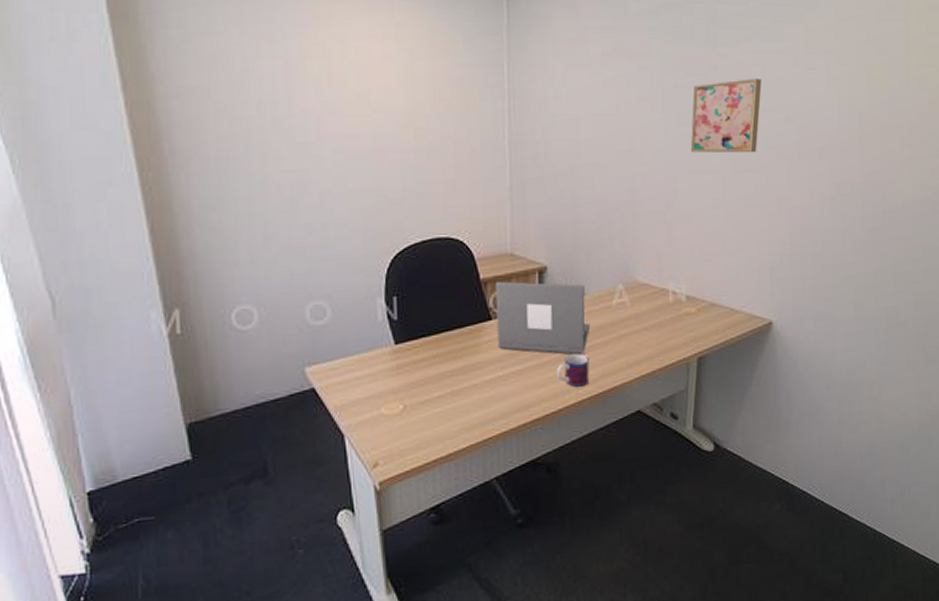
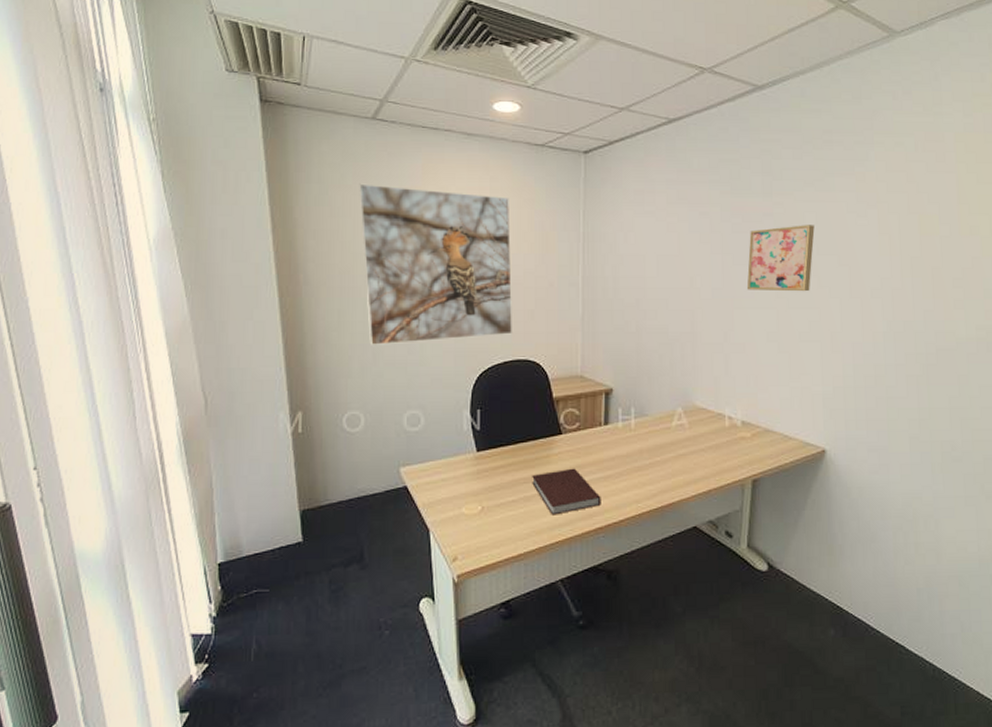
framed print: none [232,29,430,227] -> present [359,183,512,345]
notebook: none [460,356,538,409] -> present [532,468,601,515]
laptop: present [495,281,591,356] -> none [566,400,651,471]
mug: present [556,353,590,387] -> none [618,469,649,500]

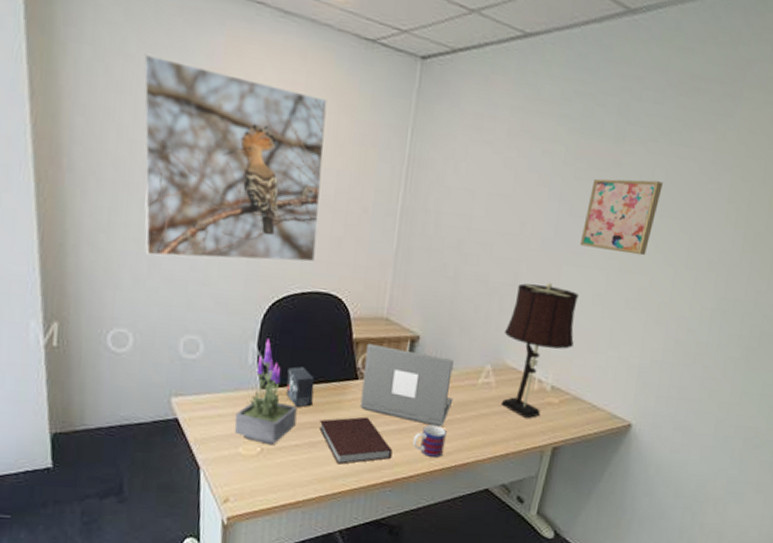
potted plant: none [456,405,510,503] -> present [234,338,297,446]
small box: none [499,428,523,466] -> present [285,366,315,408]
laptop: none [566,400,651,471] -> present [360,343,454,427]
mug: none [618,469,649,500] -> present [412,425,447,457]
table lamp: none [689,326,756,455] -> present [500,282,579,419]

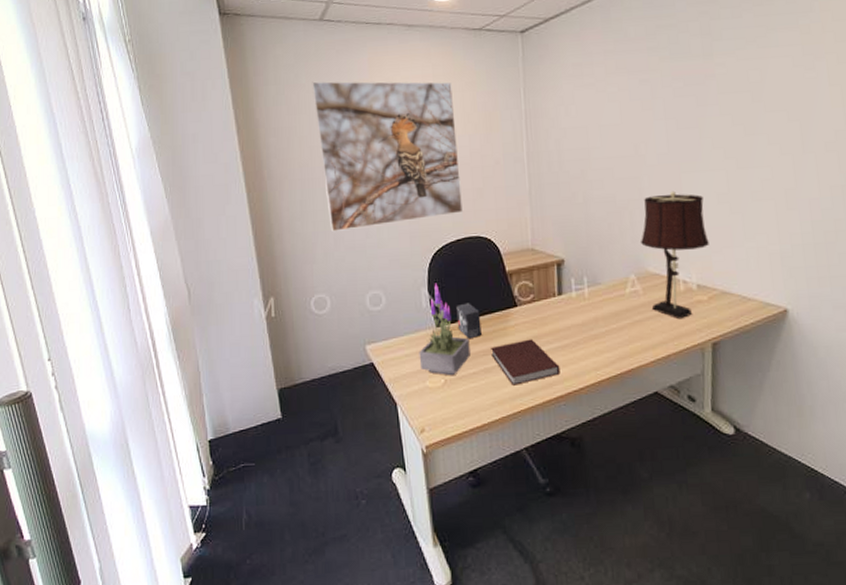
laptop: present [360,343,454,427] -> none [519,273,606,339]
mug: present [412,425,447,457] -> none [576,337,608,368]
wall art: present [579,178,663,256] -> none [692,82,761,153]

